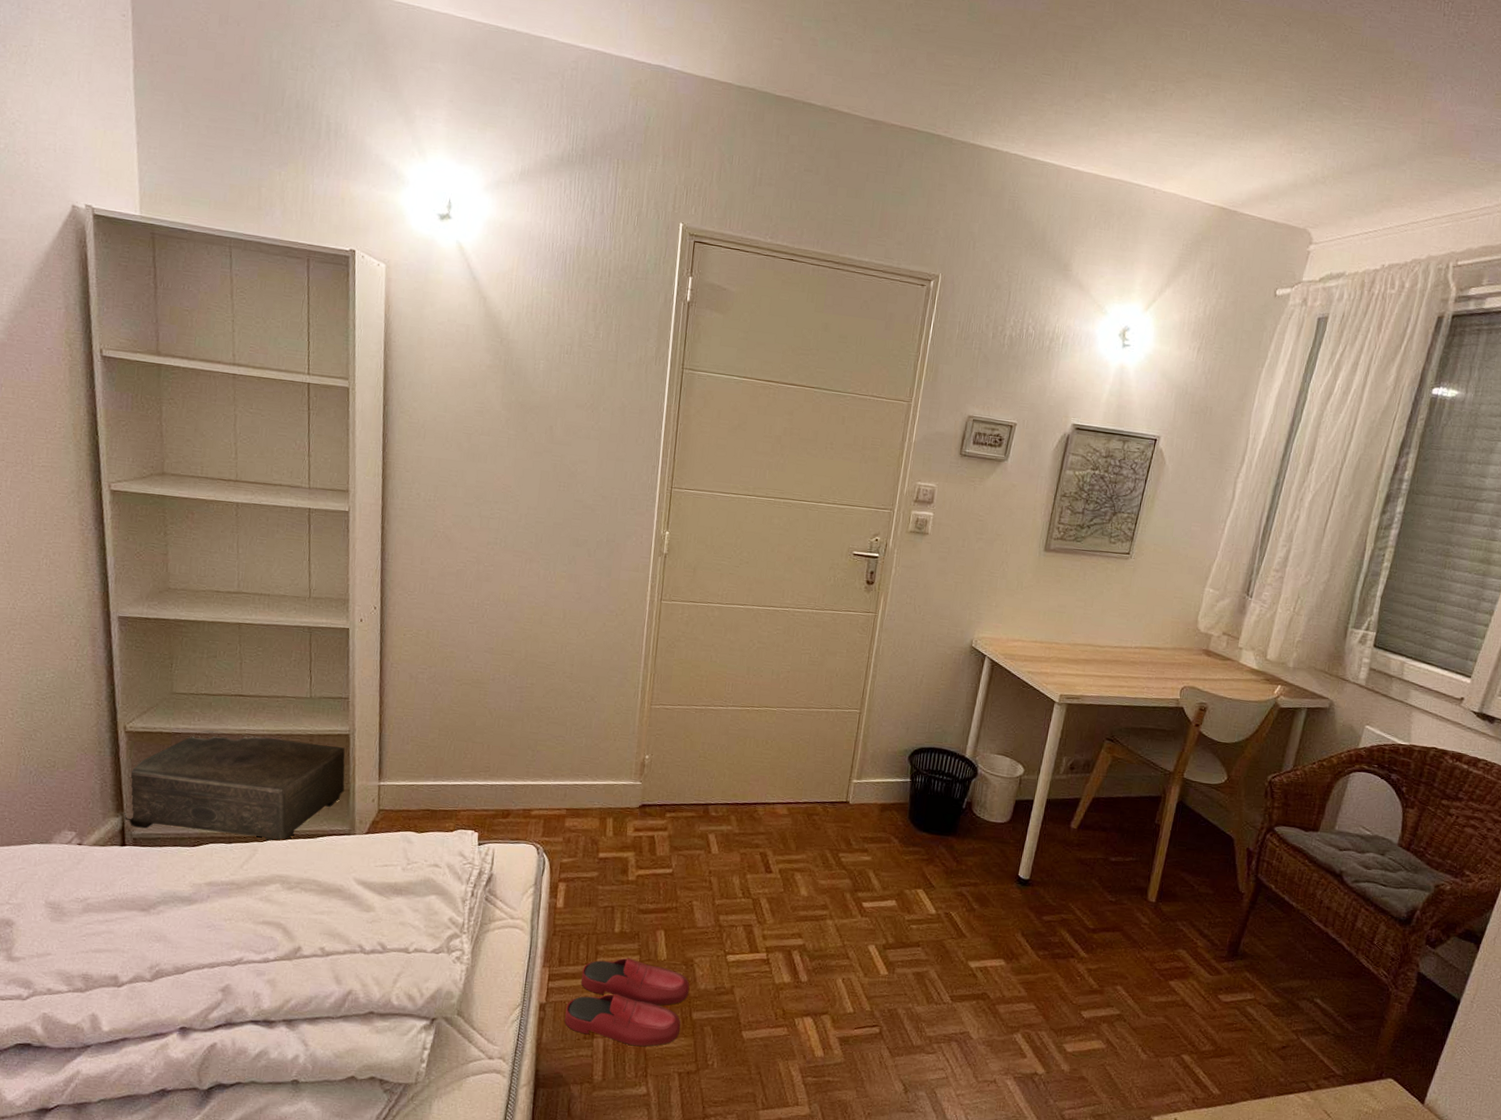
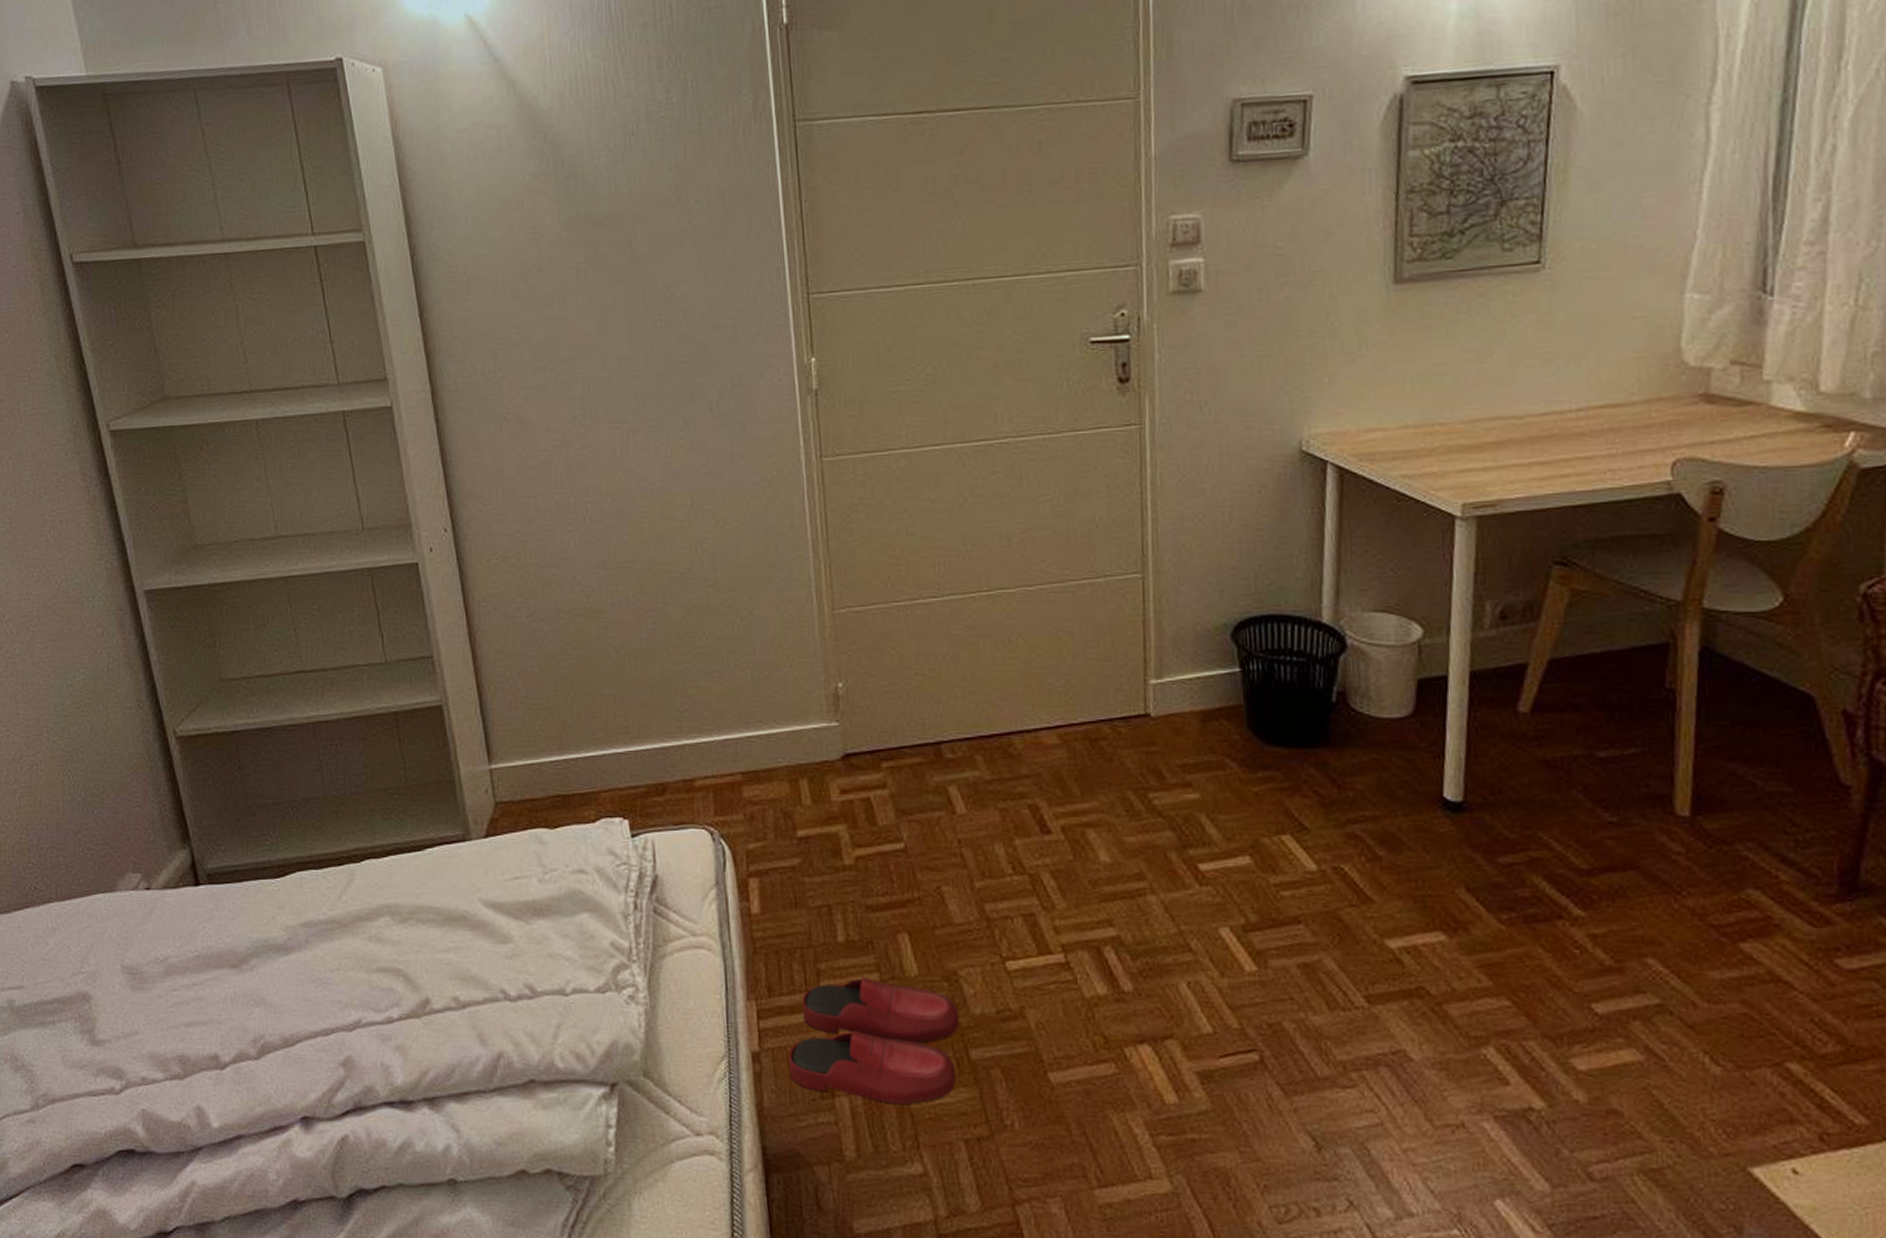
decorative box: present [124,730,346,843] -> none [190,722,448,863]

